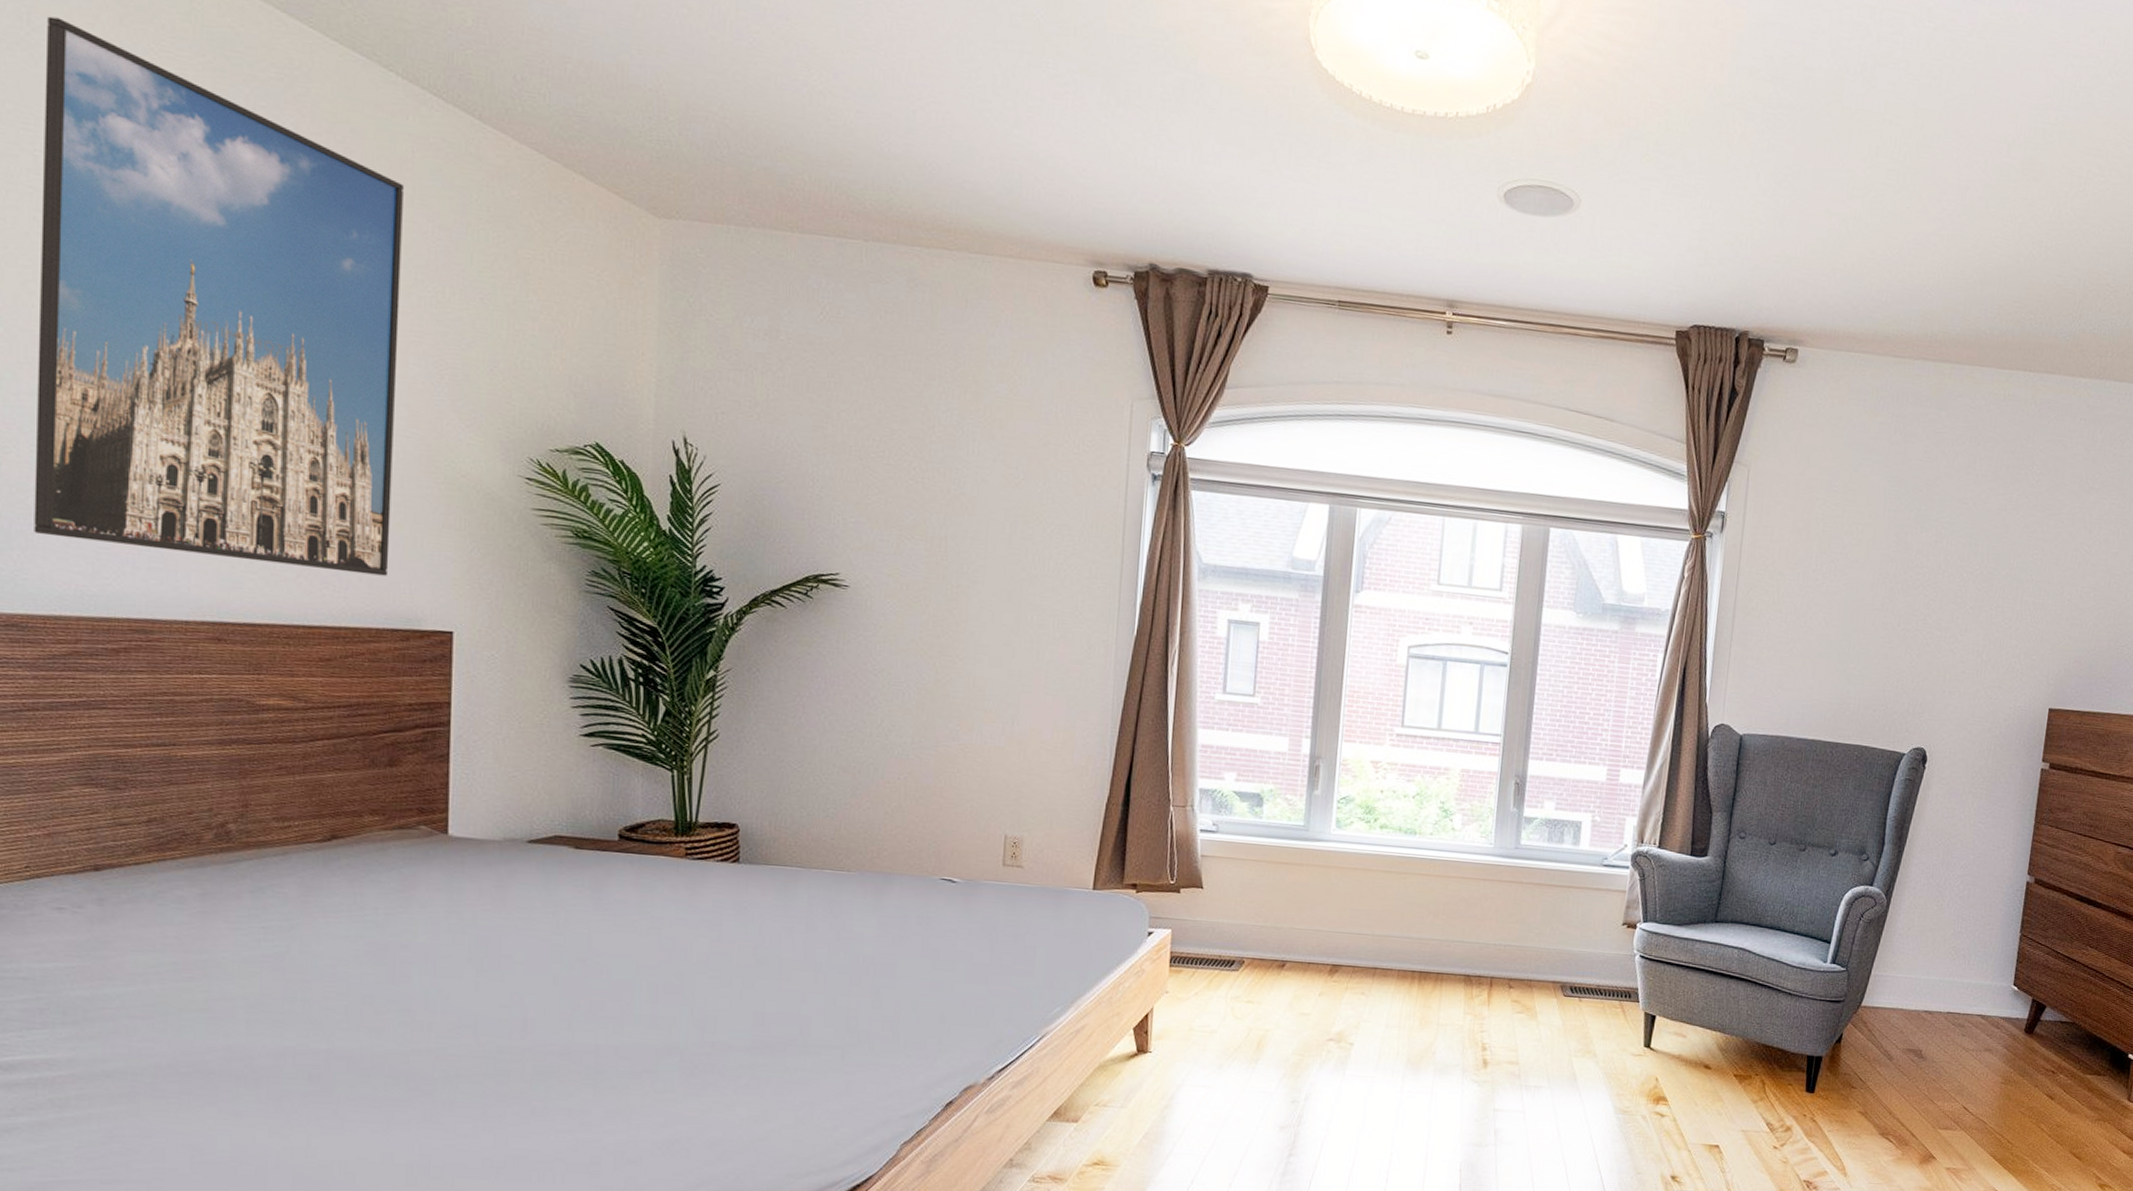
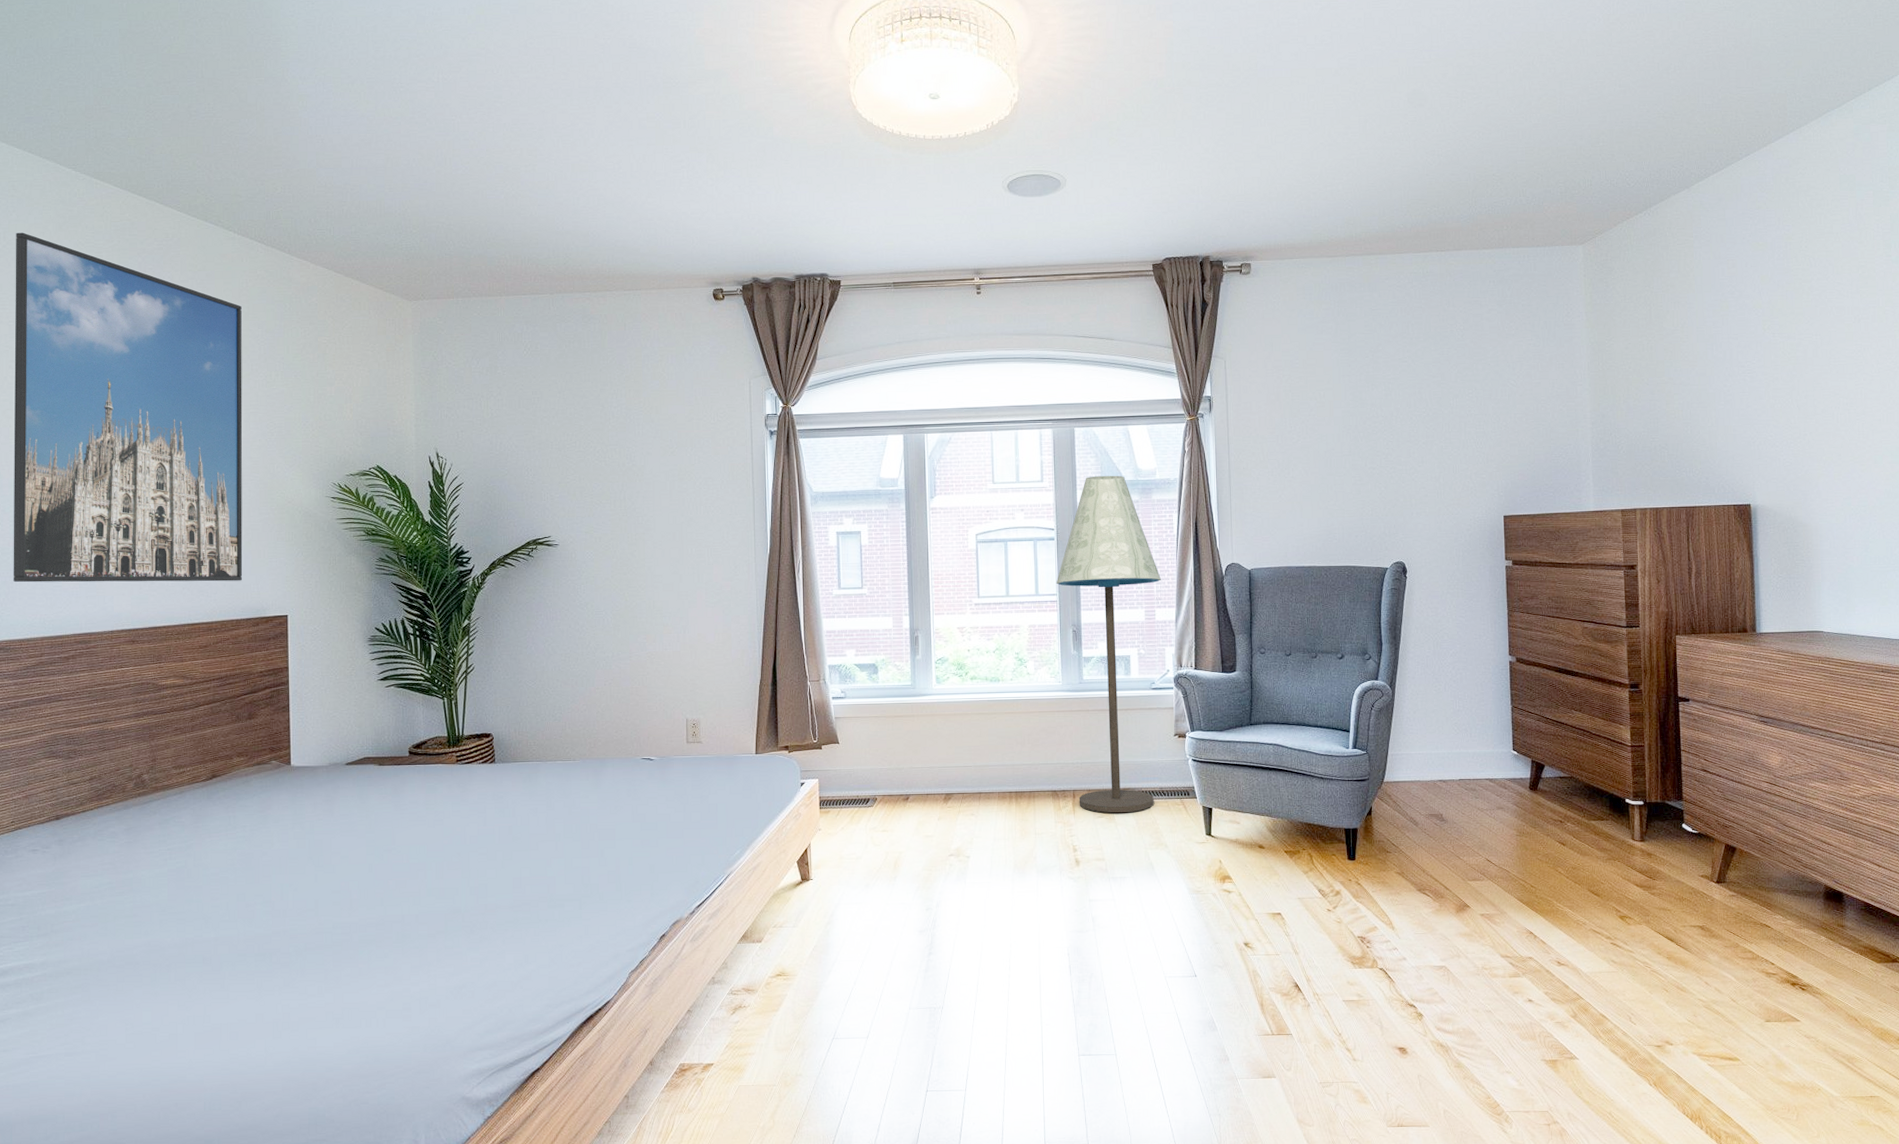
floor lamp: none [1496,592,1633,1011] -> present [1056,475,1162,813]

